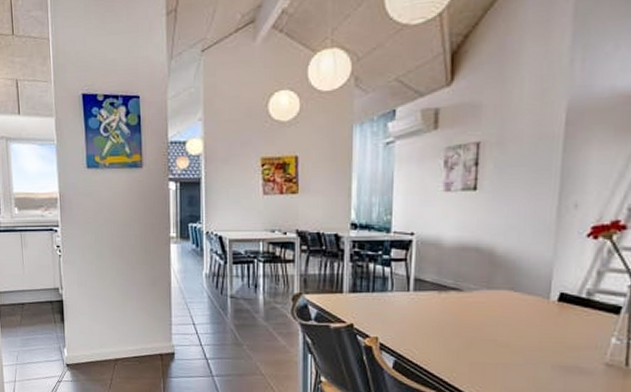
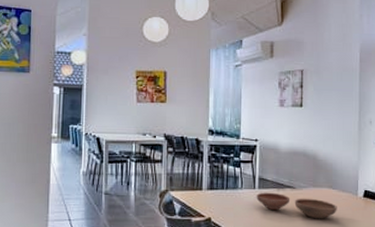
bowl: none [410,295,520,328] -> present [256,192,337,219]

